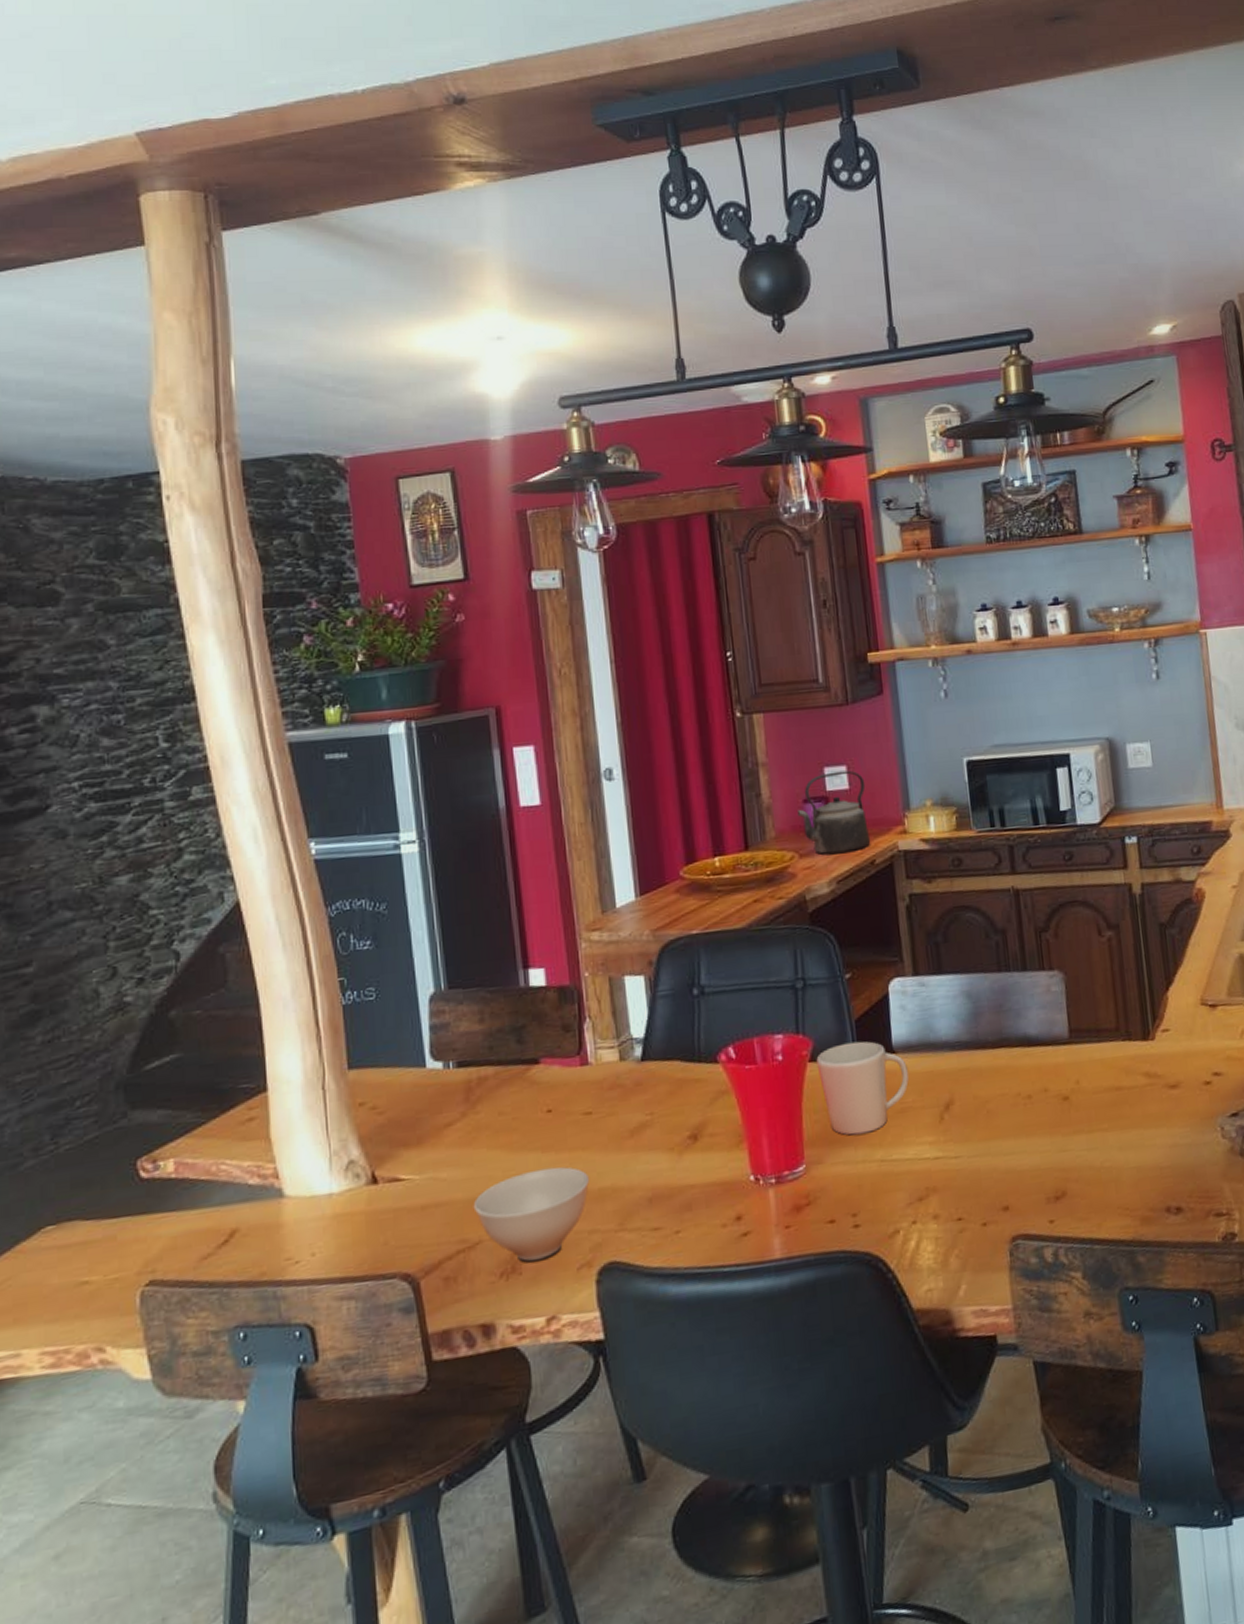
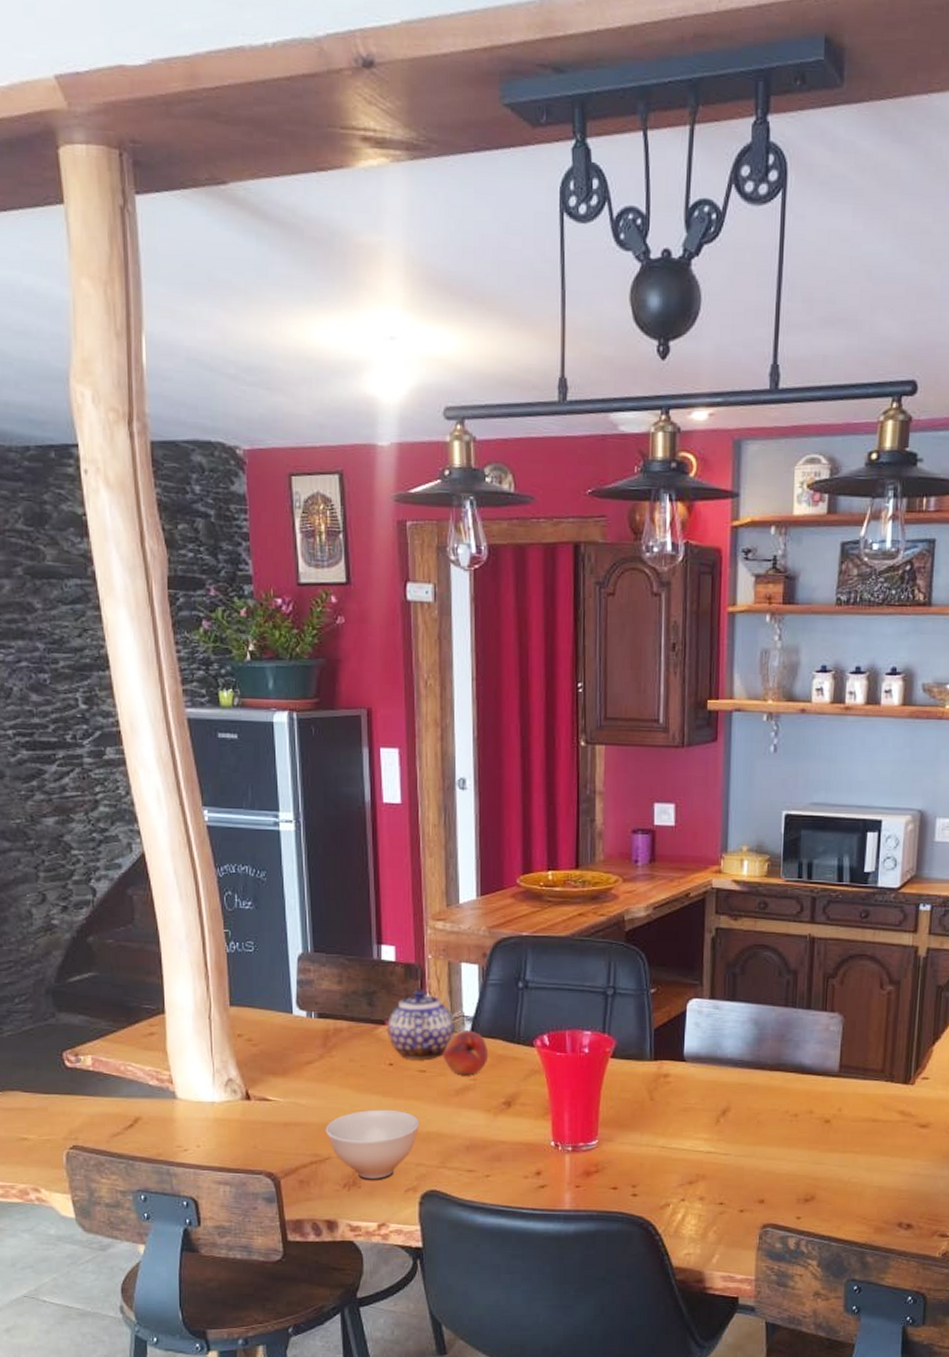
teapot: none [541,1014,624,1102] -> present [387,989,456,1059]
fruit: none [610,1054,666,1111] -> present [442,1030,489,1076]
kettle: present [798,770,871,855] -> none [626,808,690,884]
mug: present [816,1041,909,1137] -> none [617,1047,694,1124]

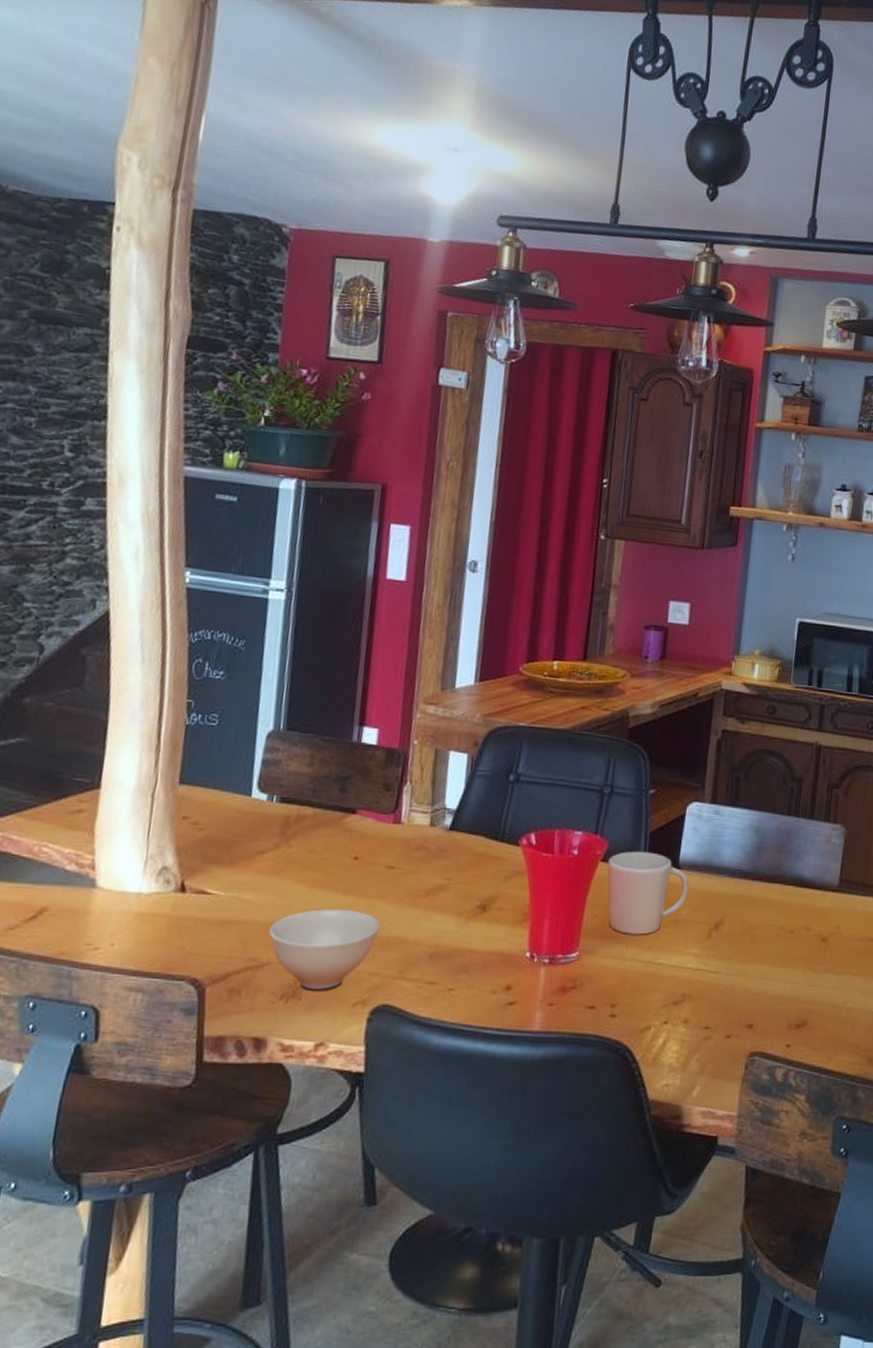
teapot: present [387,989,456,1059] -> none [356,776,435,854]
fruit: present [442,1030,489,1076] -> none [416,824,468,875]
mug: none [617,1047,694,1124] -> present [607,851,689,937]

